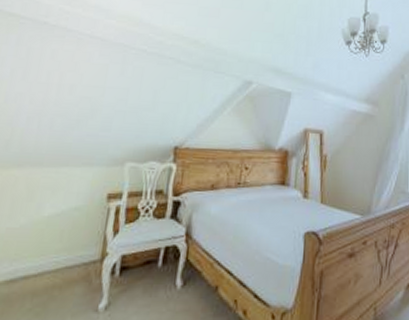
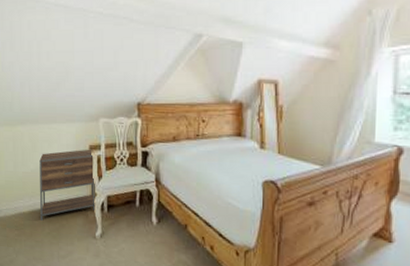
nightstand: none [21,198,113,293] -> present [39,149,95,221]

